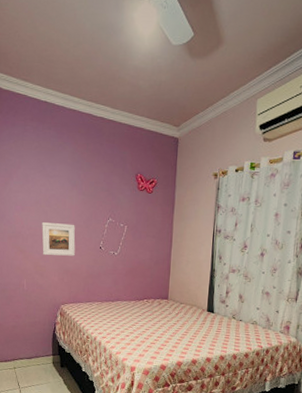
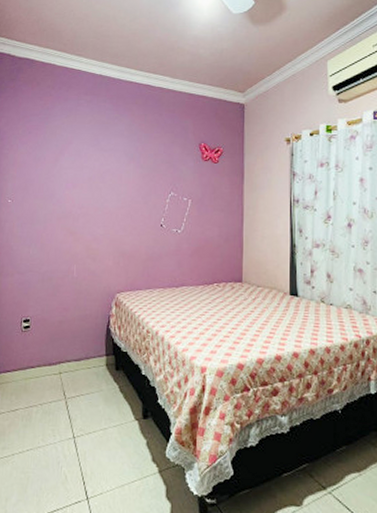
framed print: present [42,222,76,256] -> none [95,200,133,237]

